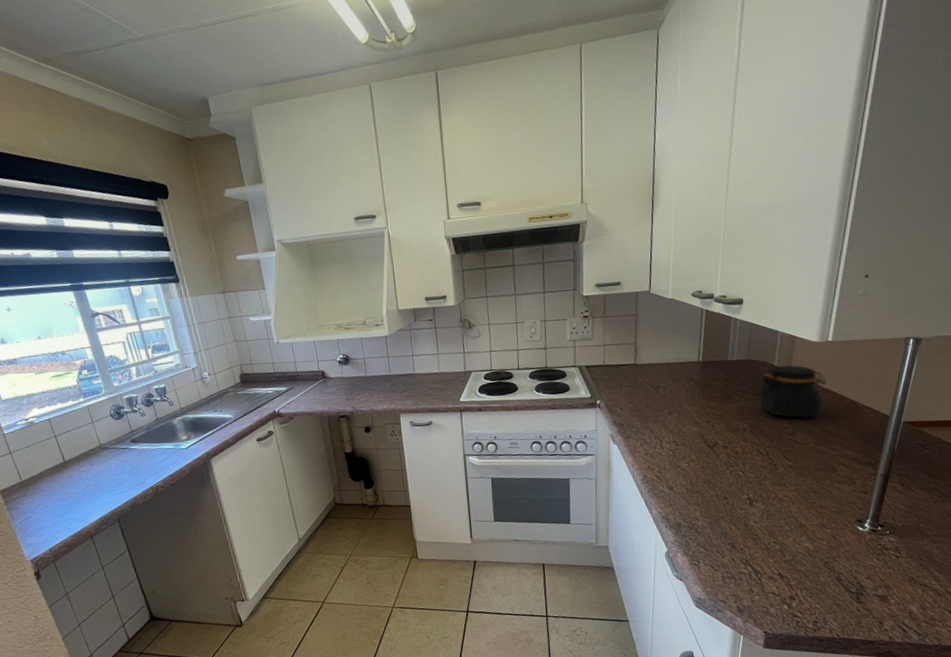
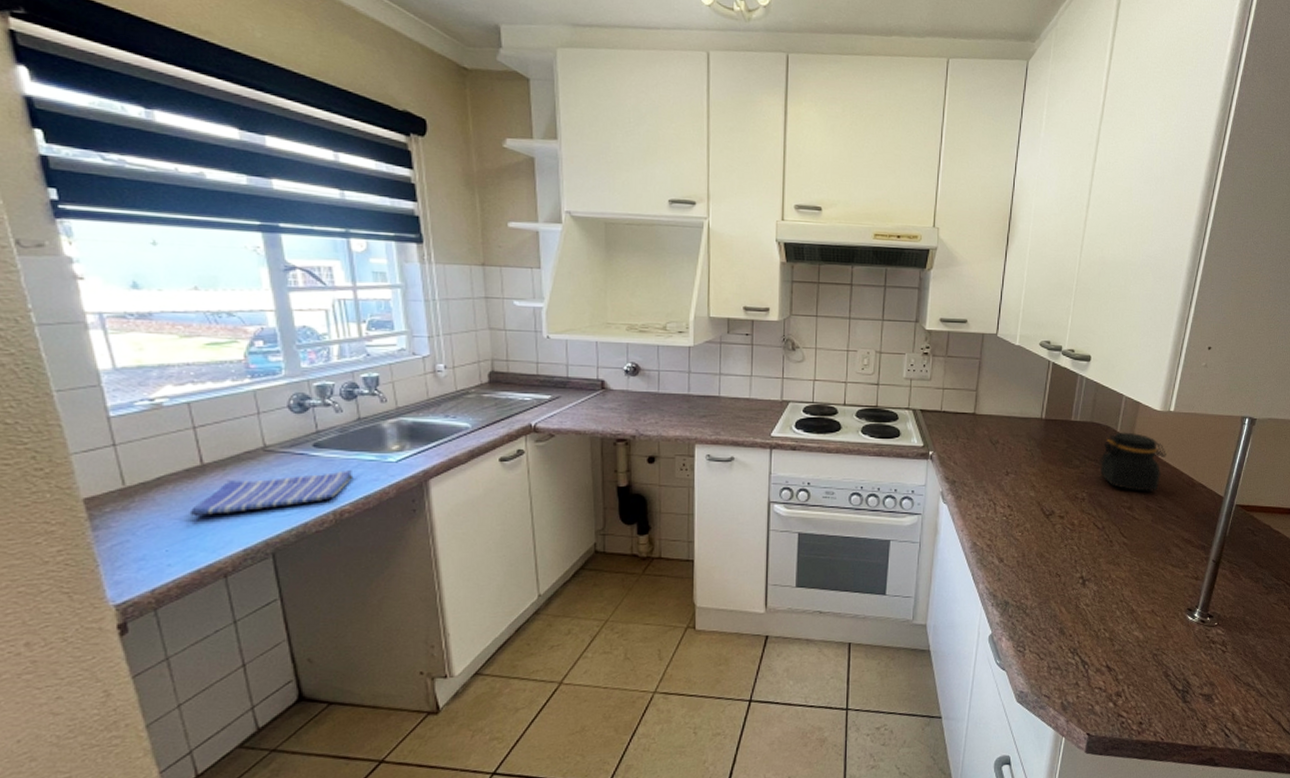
dish towel: none [62,456,160,498] -> present [189,469,354,517]

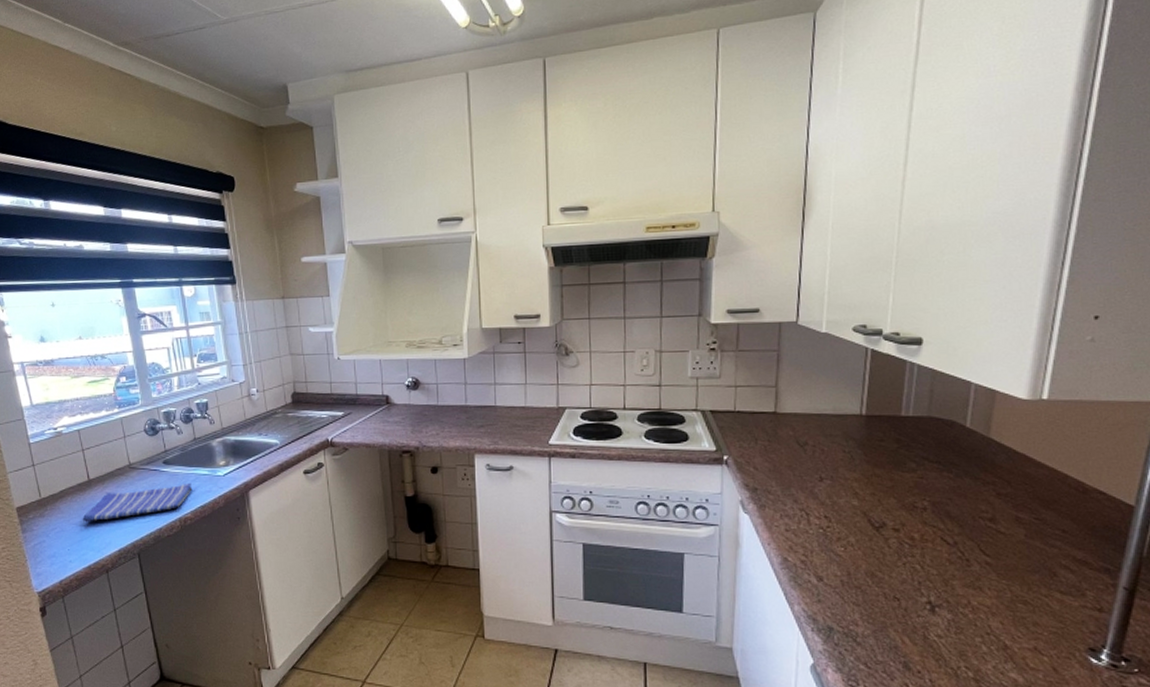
jar: present [1099,432,1166,492] -> none [944,427,1041,499]

